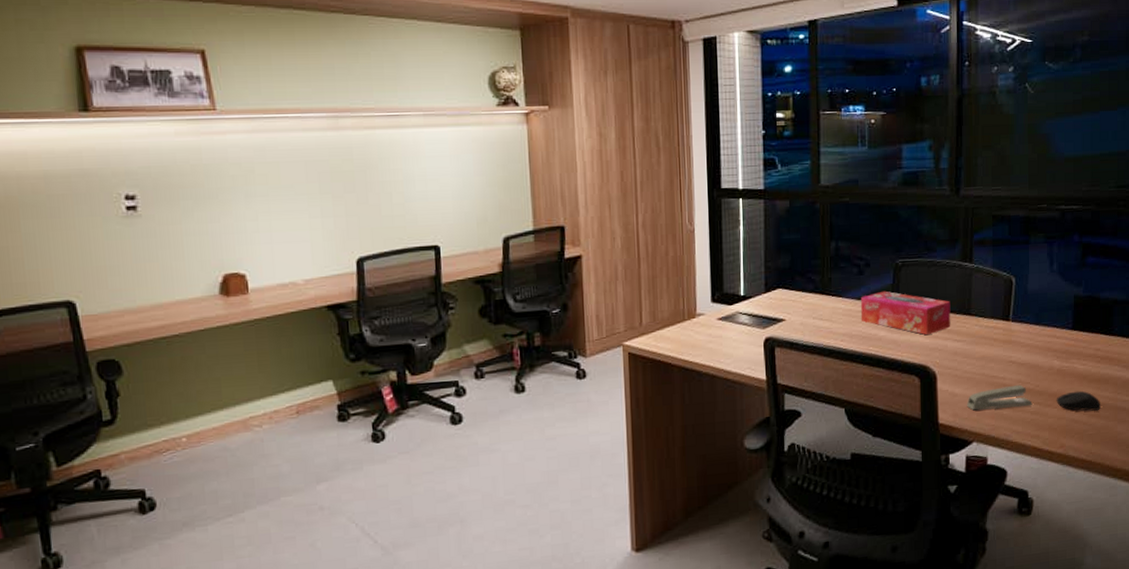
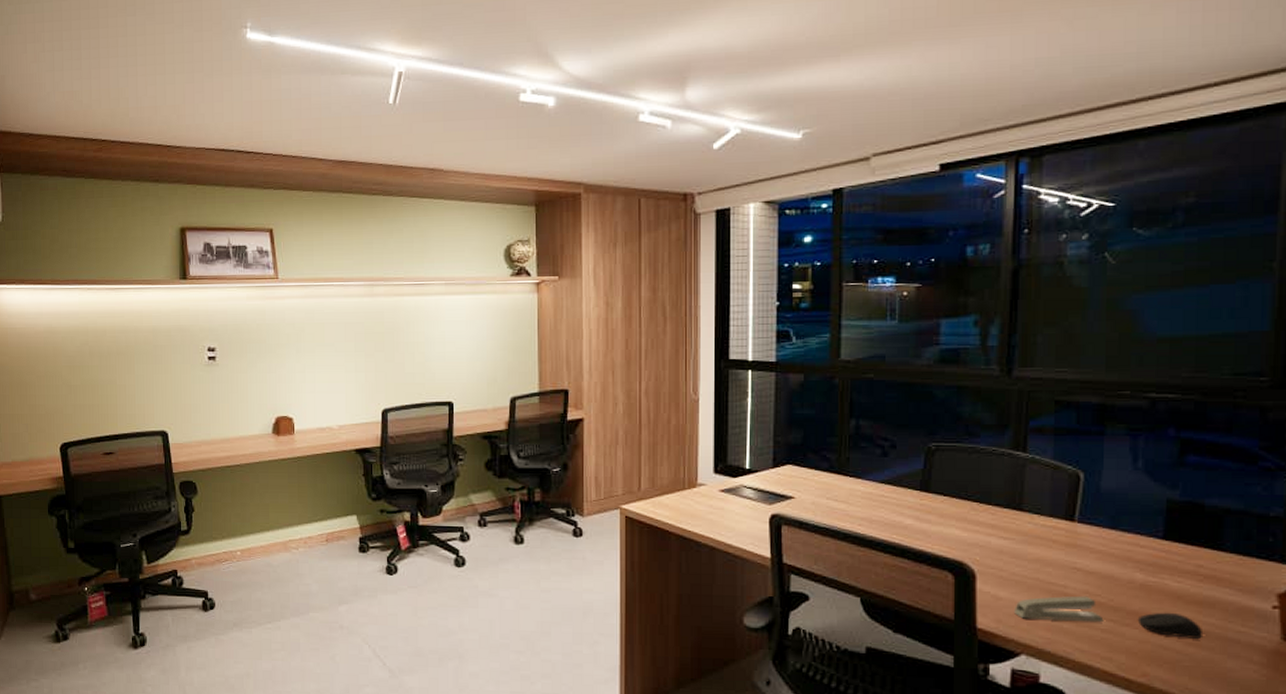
tissue box: present [860,290,951,336] -> none [883,475,996,529]

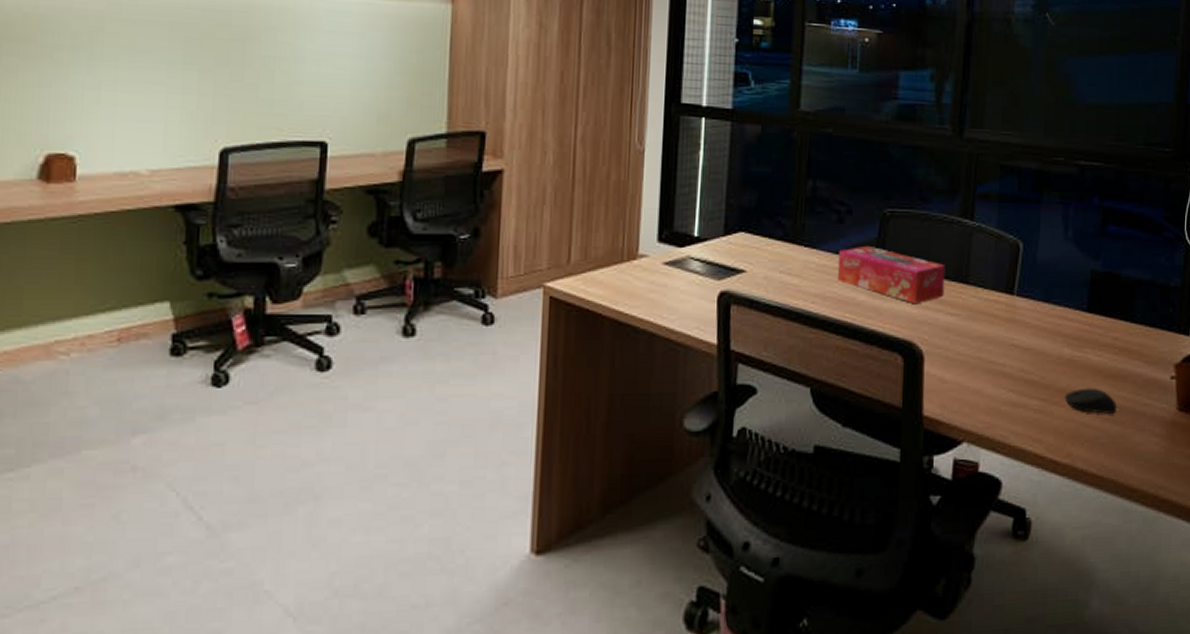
tissue box: none [883,475,996,529] -> present [837,245,945,305]
stapler: present [1013,595,1104,622] -> none [957,374,1036,403]

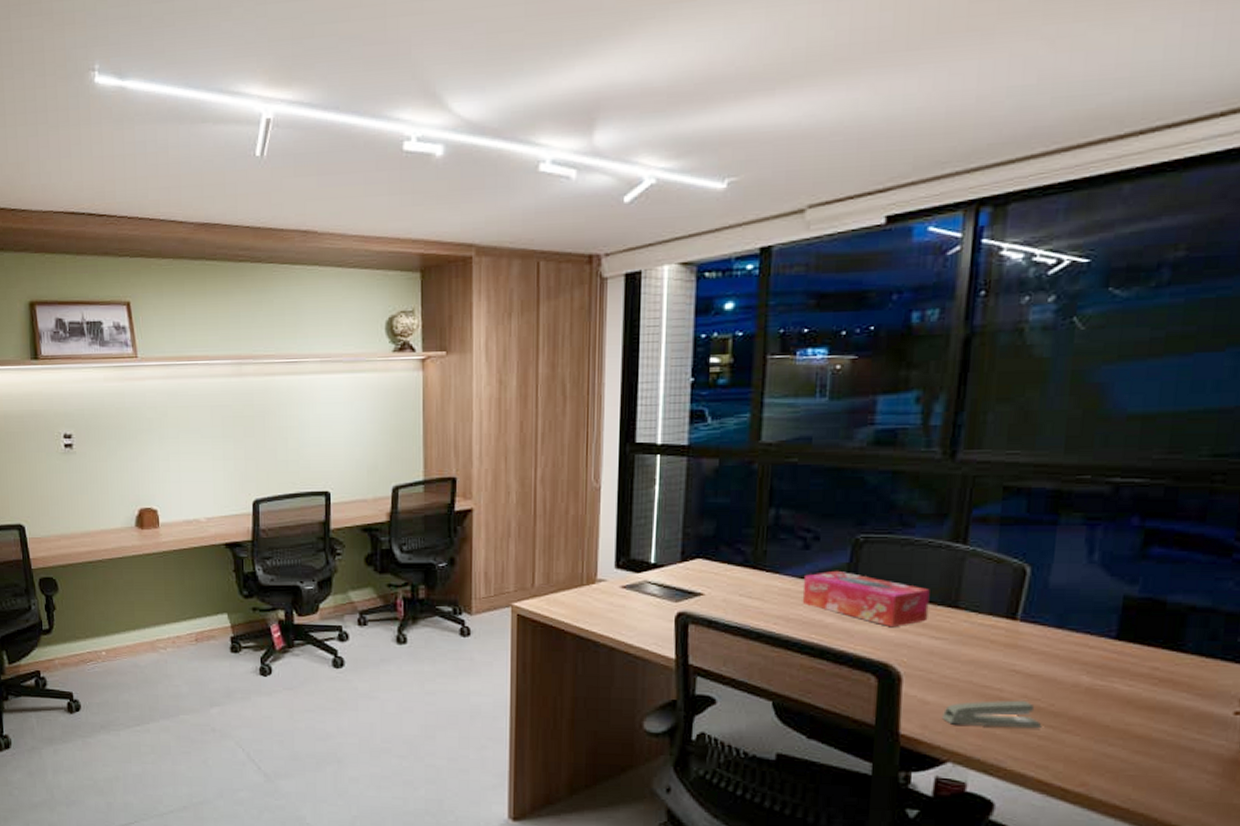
stapler: none [957,374,1036,403] -> present [941,700,1042,728]
computer mouse: present [1064,387,1118,414] -> none [1079,718,1154,746]

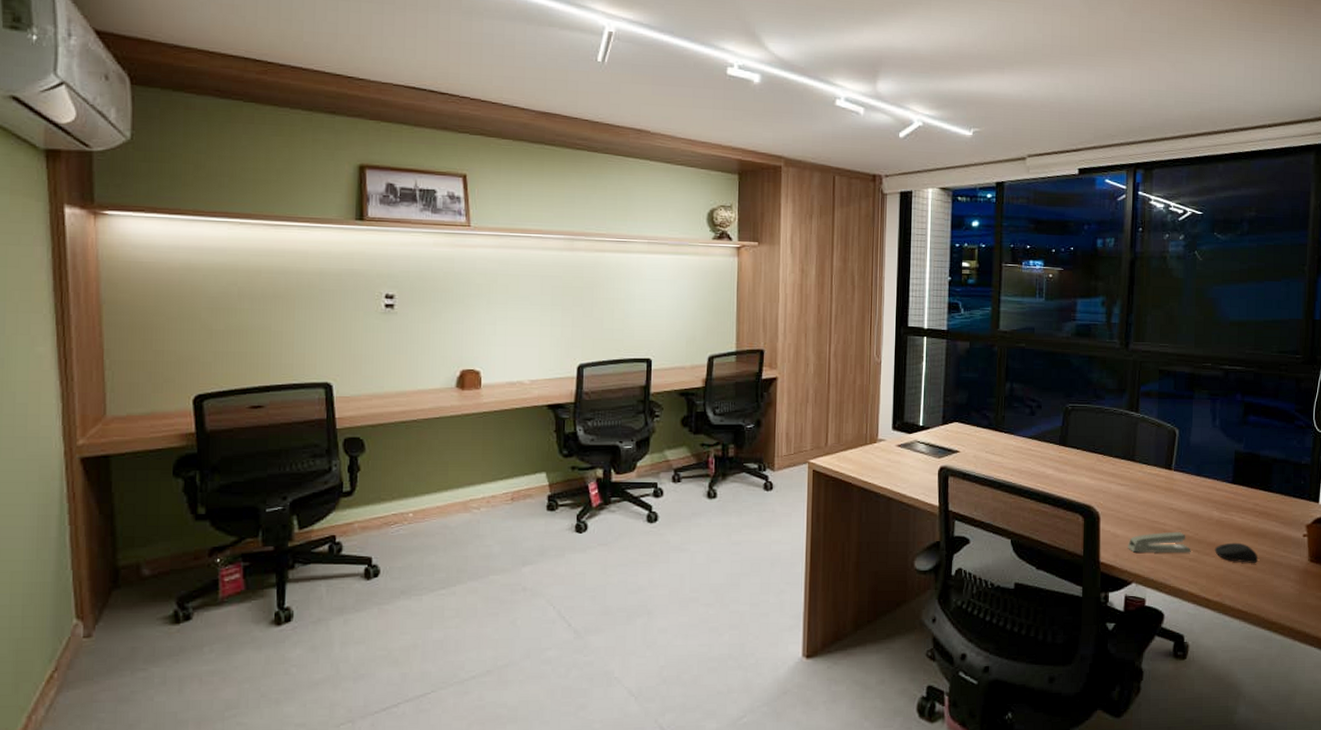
tissue box: present [802,570,930,628] -> none [1030,432,1116,477]
computer mouse: none [1079,718,1154,746] -> present [1214,542,1259,563]

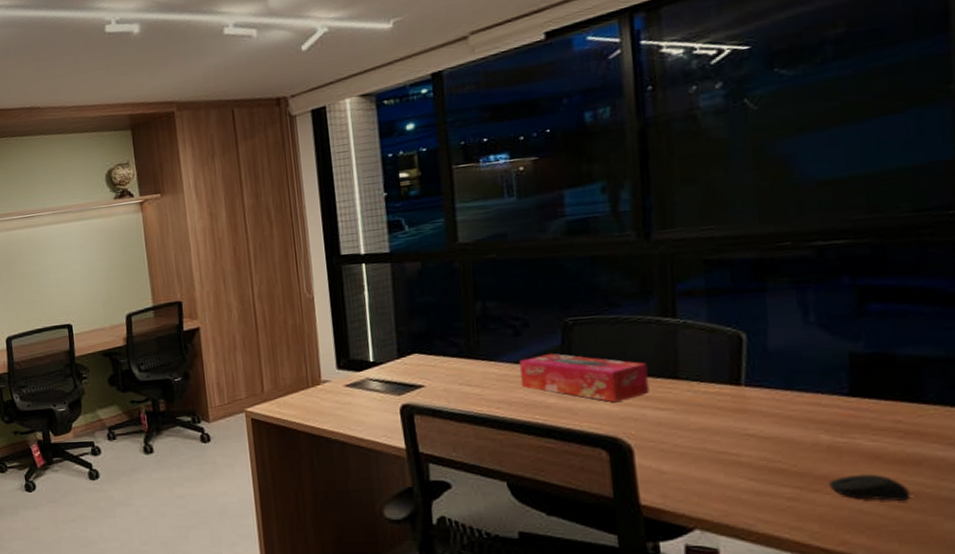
tissue box: none [1030,432,1116,477] -> present [518,353,650,403]
stapler: present [1127,531,1191,553] -> none [680,463,788,492]

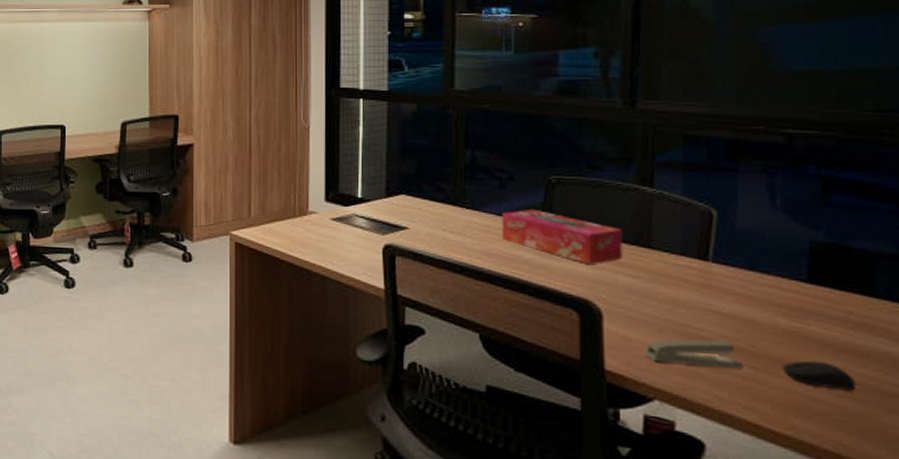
stapler: none [680,463,788,492] -> present [644,339,745,368]

